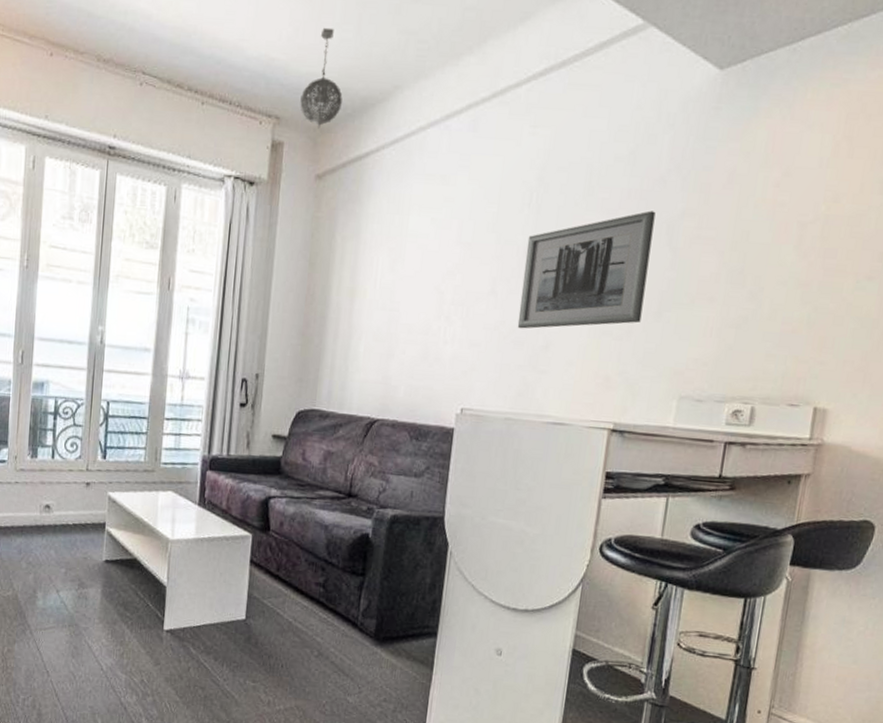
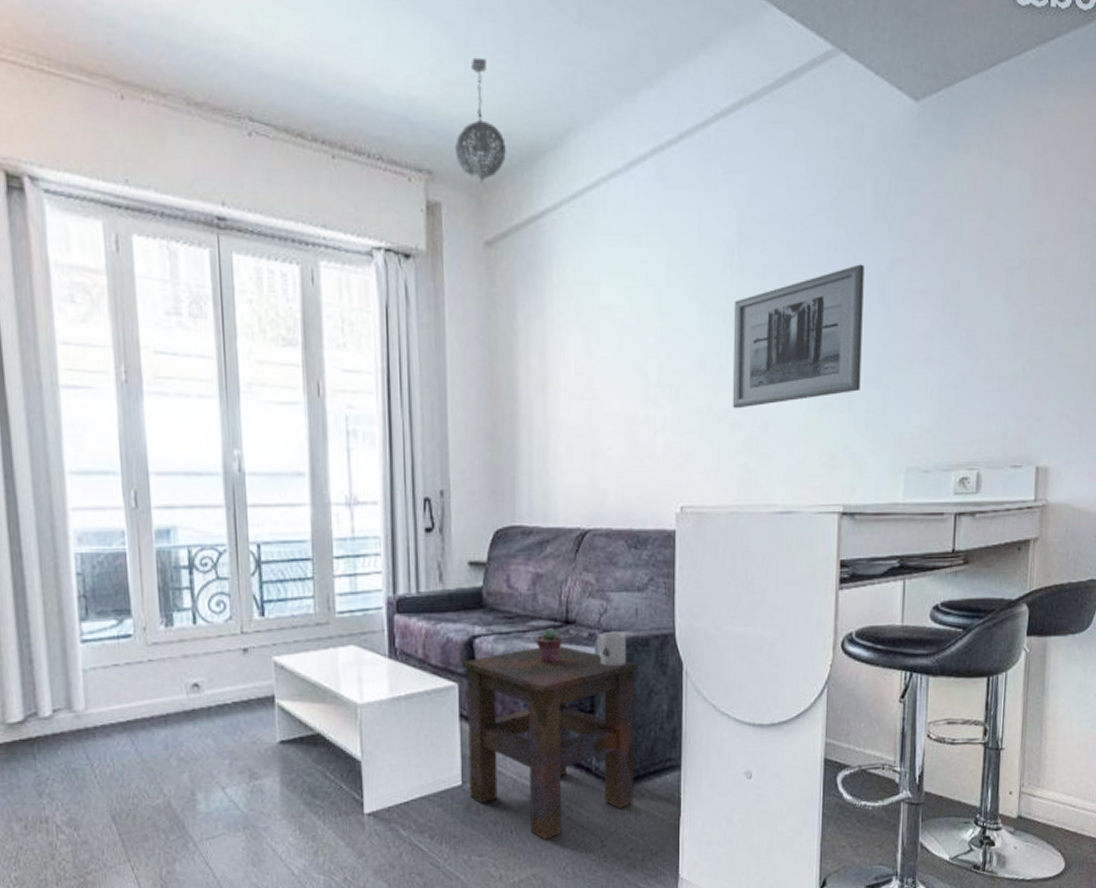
side table: none [251,513,408,678] -> present [462,646,638,840]
potted succulent: none [321,498,344,529] -> present [536,628,562,664]
mug: none [372,508,401,540] -> present [596,632,627,667]

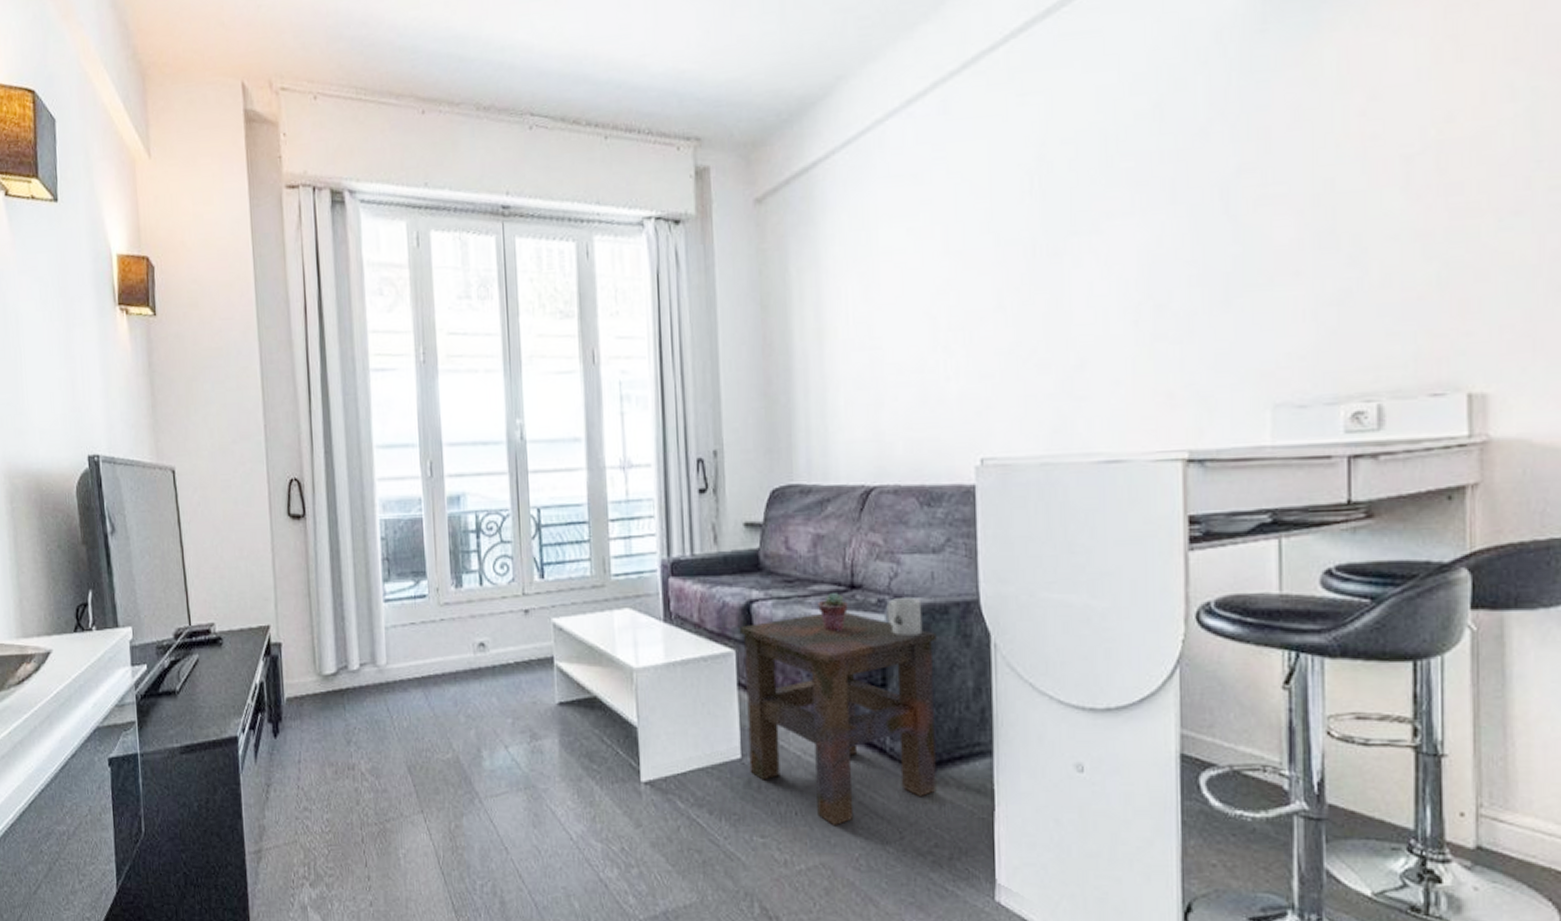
pendant light: present [455,57,506,184] -> none [723,22,774,143]
wall art: present [732,264,865,409] -> none [1035,173,1204,348]

